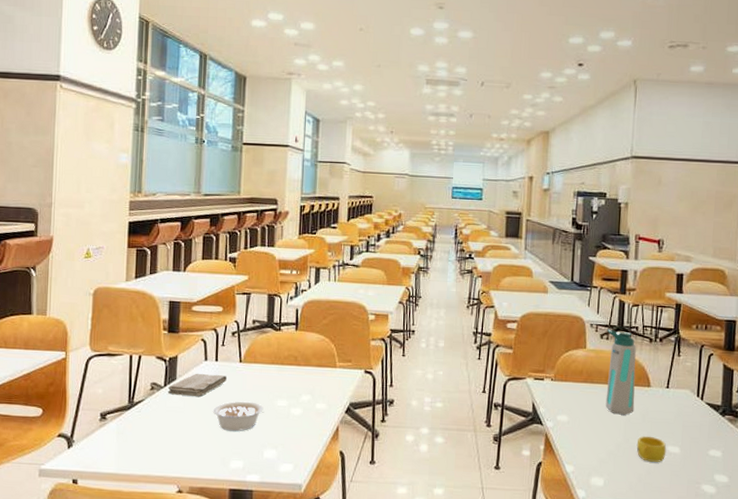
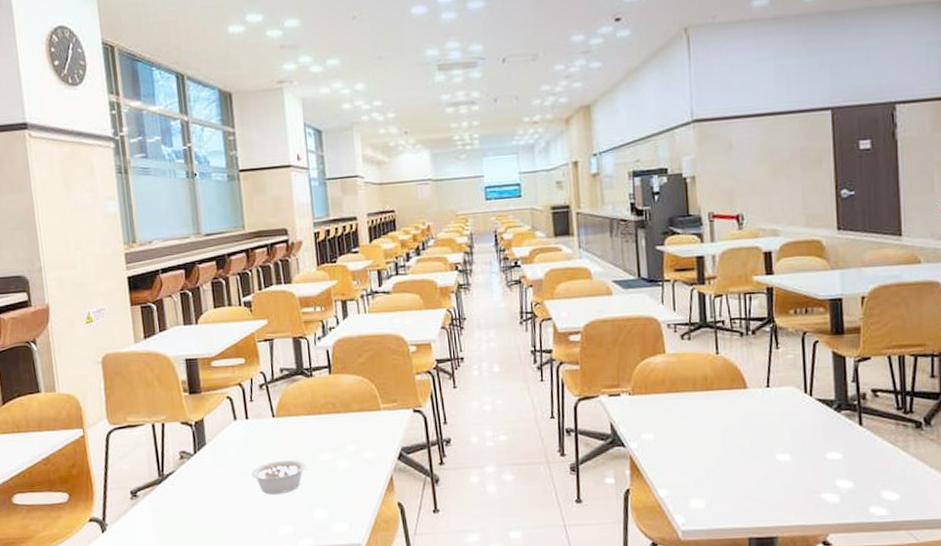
washcloth: present [167,373,228,397] -> none [198,433,262,462]
water bottle: present [605,329,636,415] -> none [687,327,731,425]
cup: present [636,436,667,462] -> none [738,445,775,474]

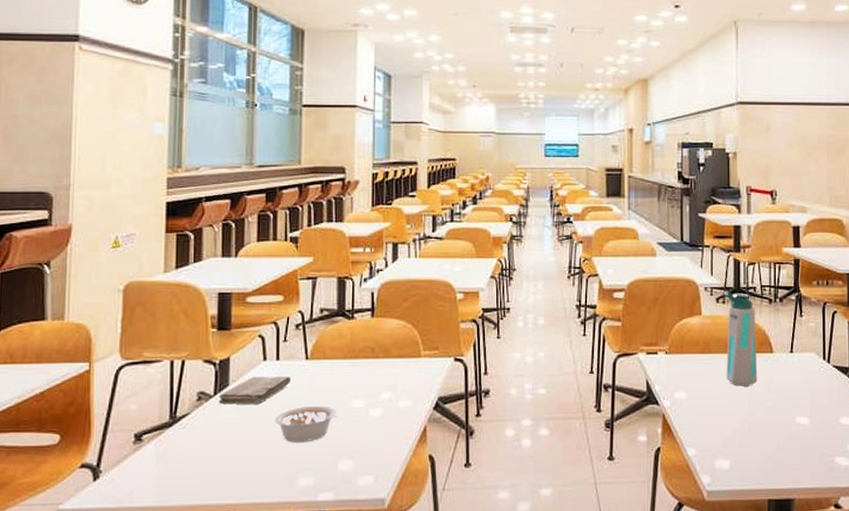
washcloth: none [198,433,262,462] -> present [218,375,292,405]
water bottle: none [687,327,731,425] -> present [722,292,758,387]

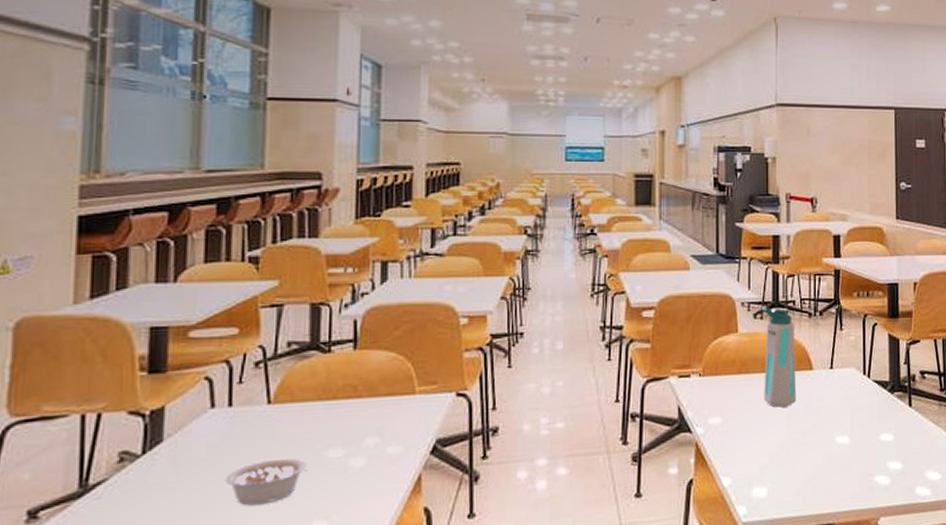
washcloth: present [218,375,292,405] -> none [147,425,248,466]

